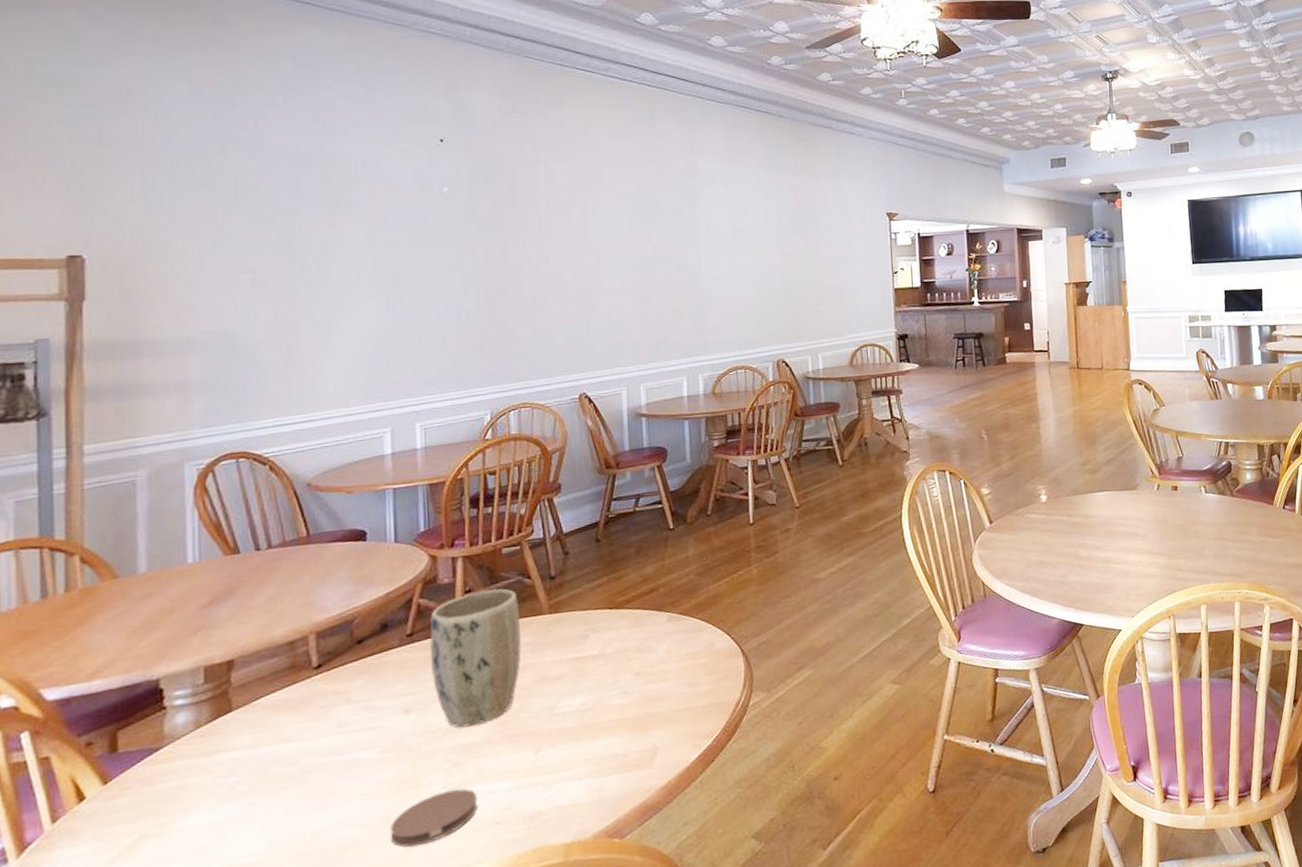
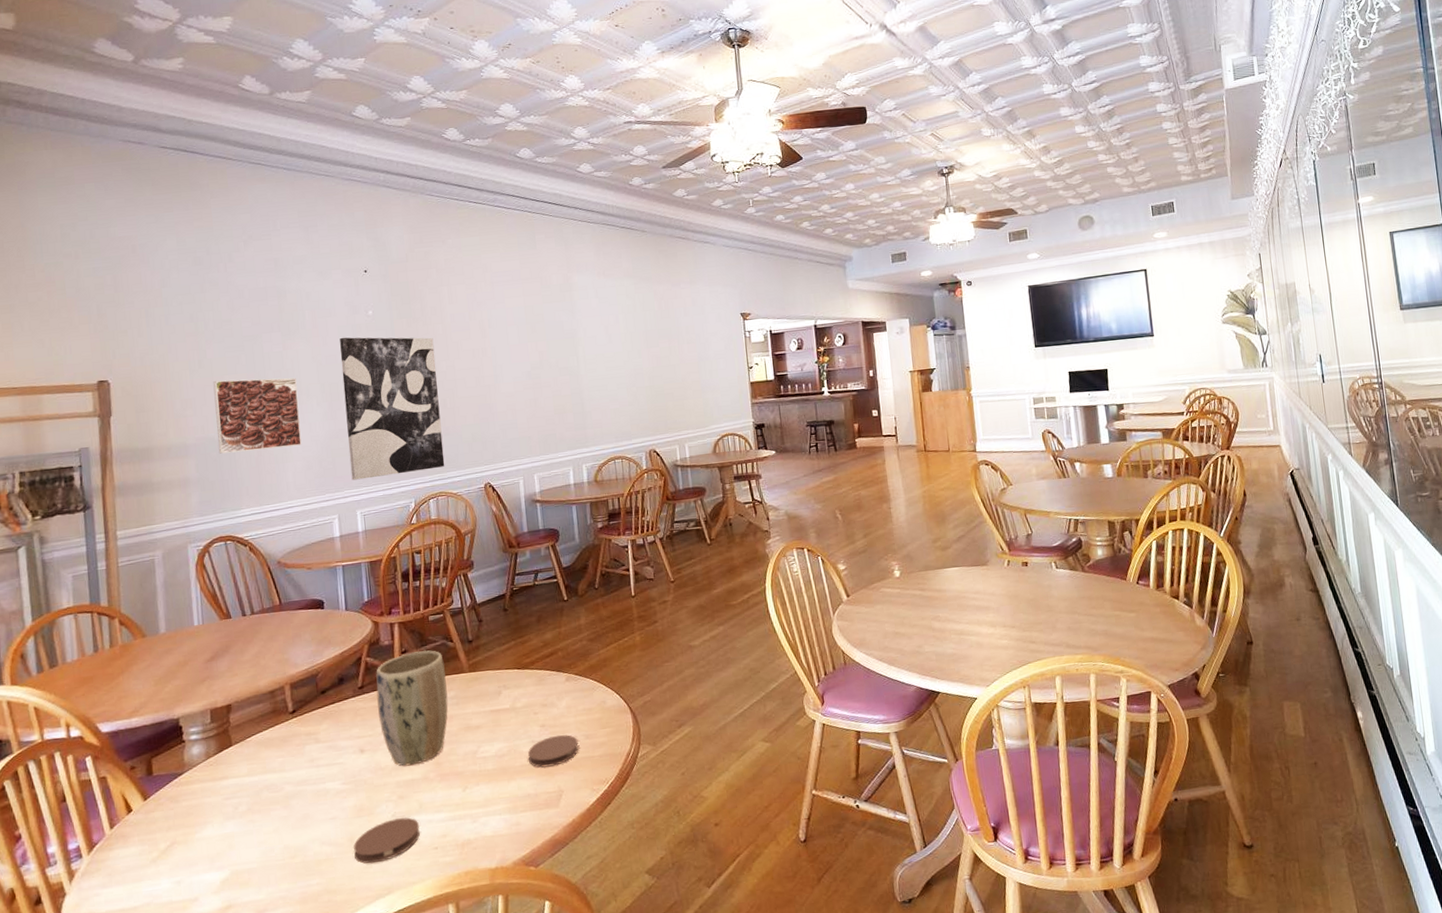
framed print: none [231,261,347,351] -> present [213,377,302,454]
wall art: none [404,216,531,387] -> present [340,337,445,481]
coaster: none [618,683,680,723] -> present [528,735,579,768]

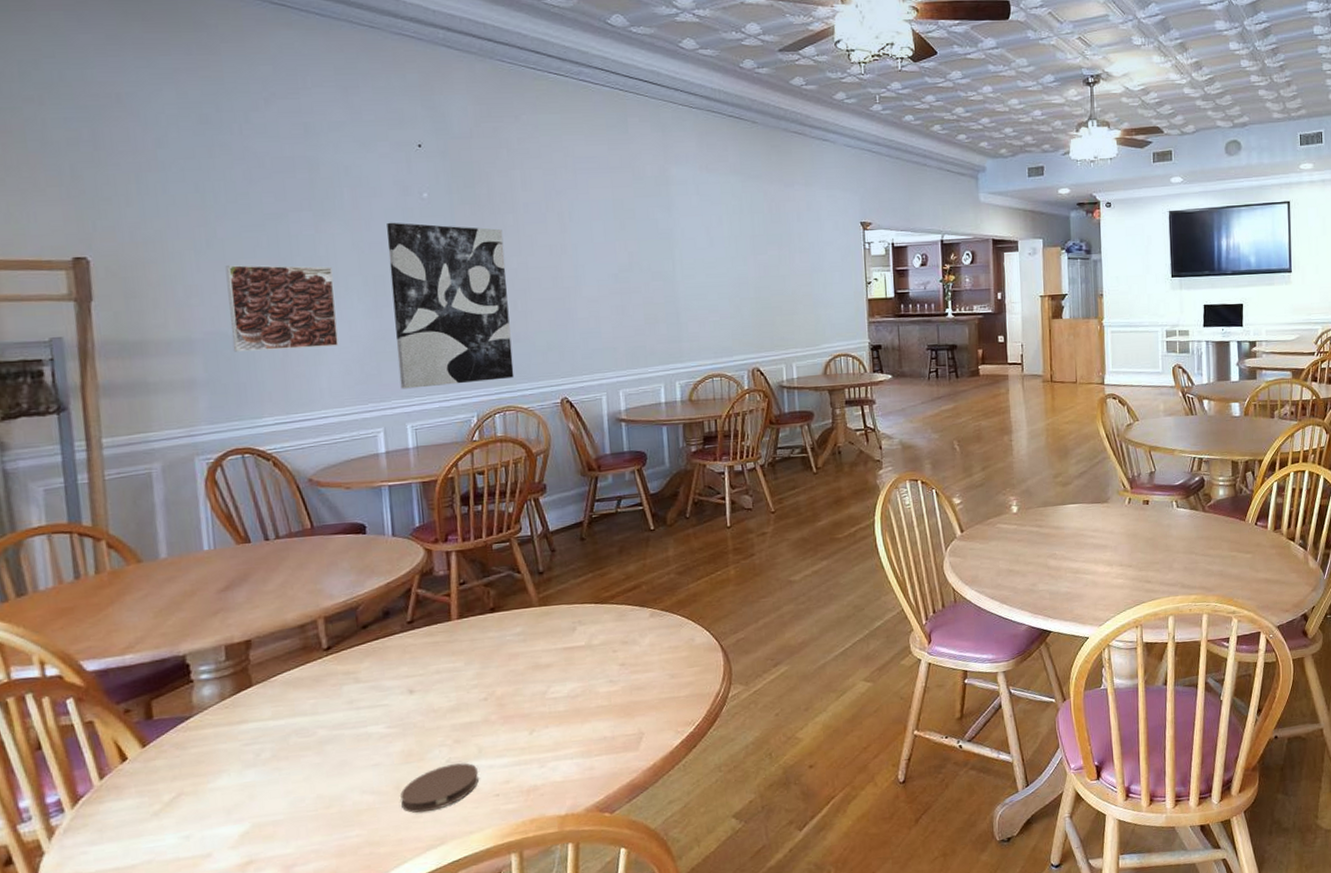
plant pot: present [375,650,448,767] -> none [427,581,514,708]
coaster: present [528,735,579,768] -> none [605,674,663,709]

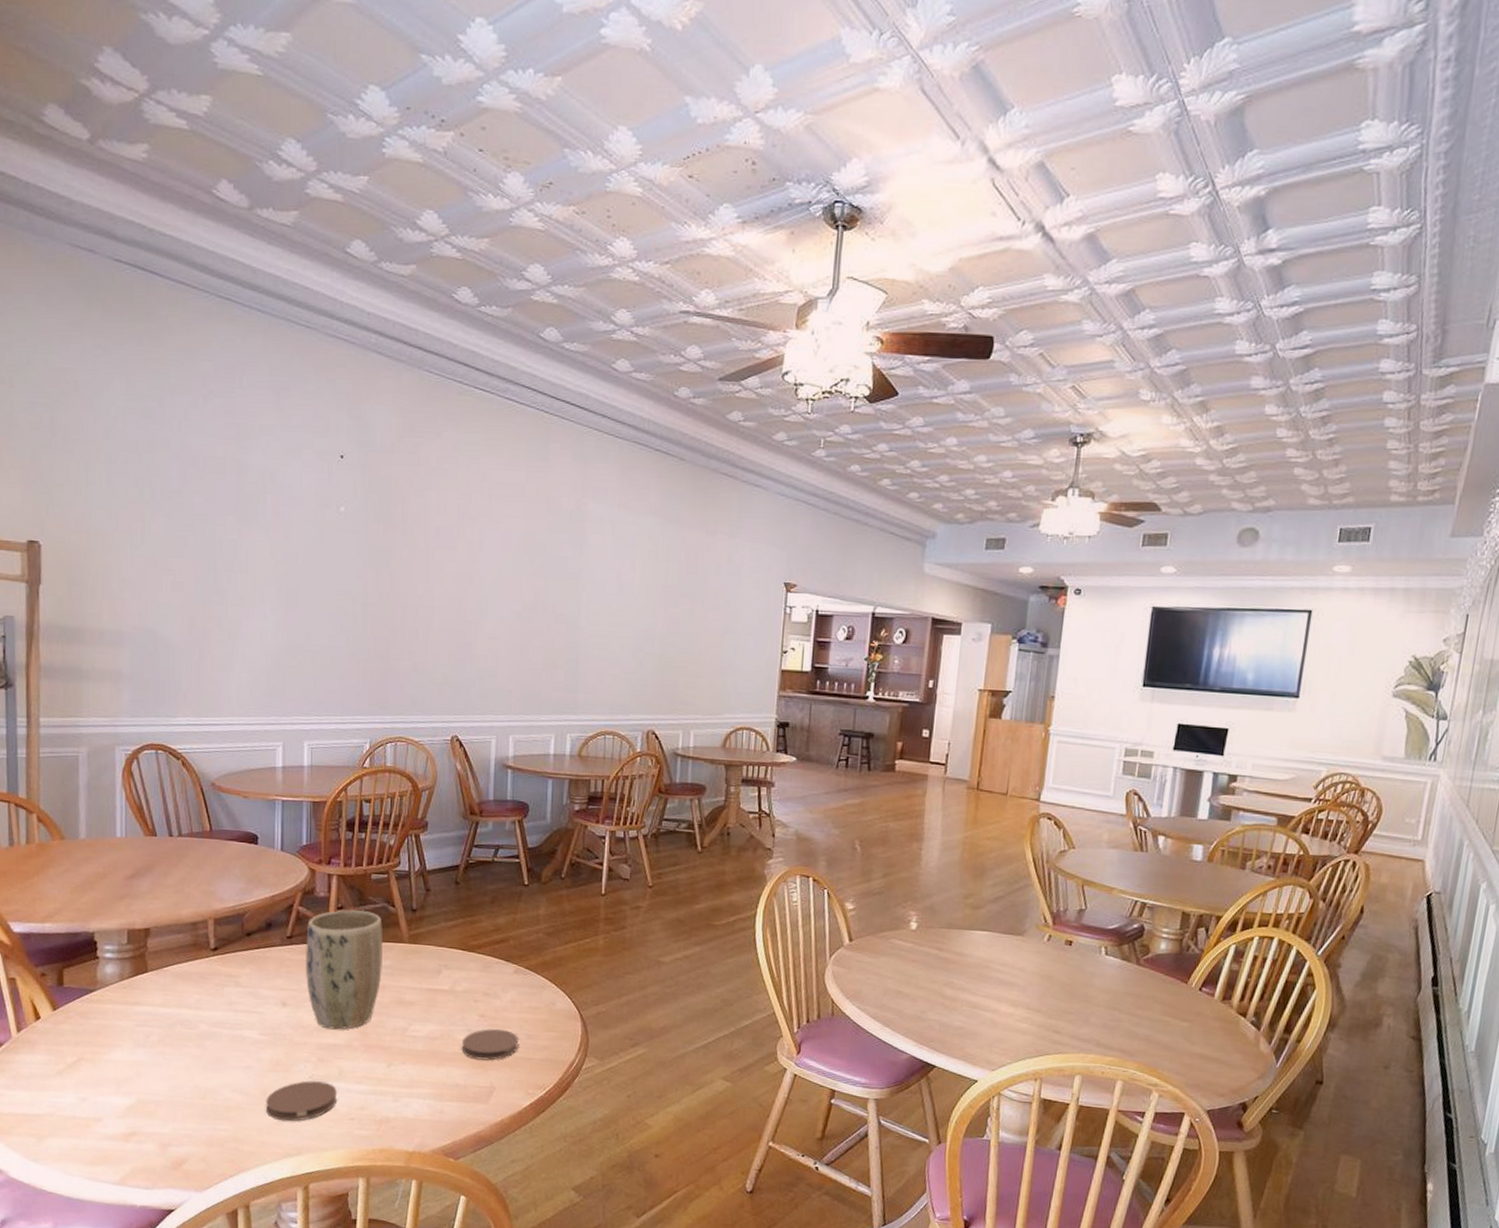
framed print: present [225,265,339,352] -> none [156,563,250,655]
wall art: present [387,222,515,389] -> none [301,534,412,709]
plant pot: none [427,581,514,708] -> present [306,910,383,1030]
coaster: none [605,674,663,709] -> present [462,1028,519,1061]

